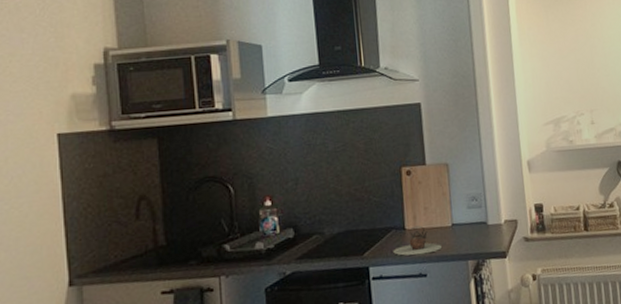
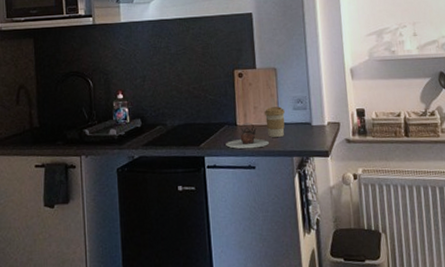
coffee cup: none [435,206,459,241] -> present [264,106,285,137]

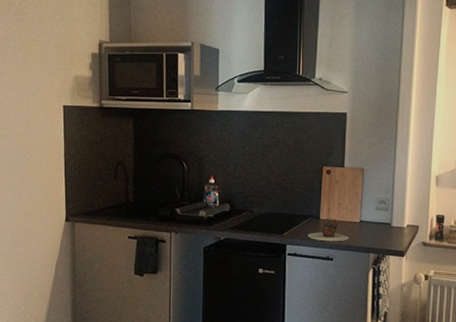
coffee cup: present [264,106,285,137] -> none [347,205,367,234]

